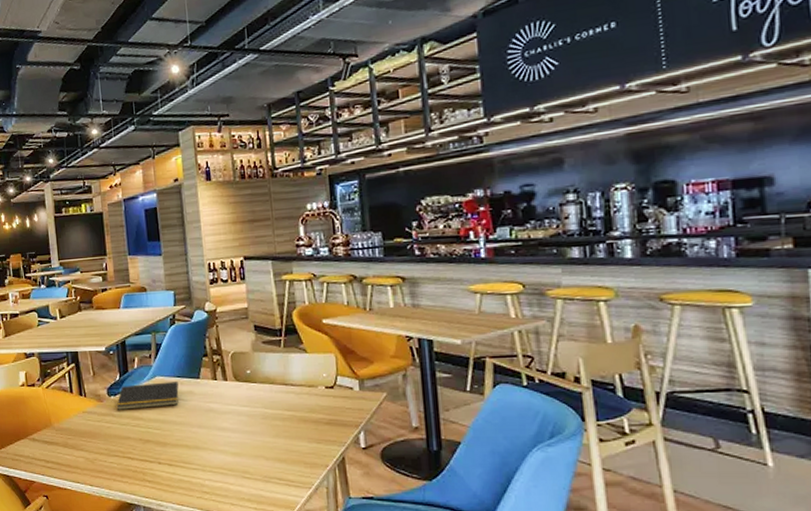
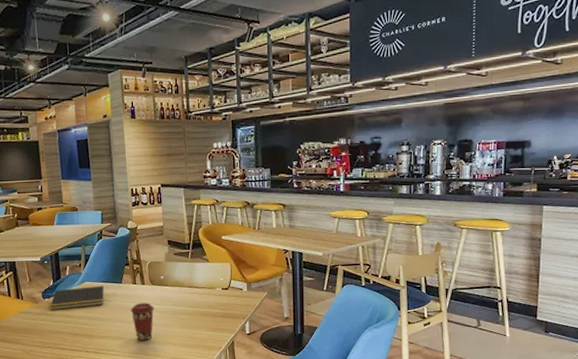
coffee cup: none [210,403,240,452] -> present [130,302,154,341]

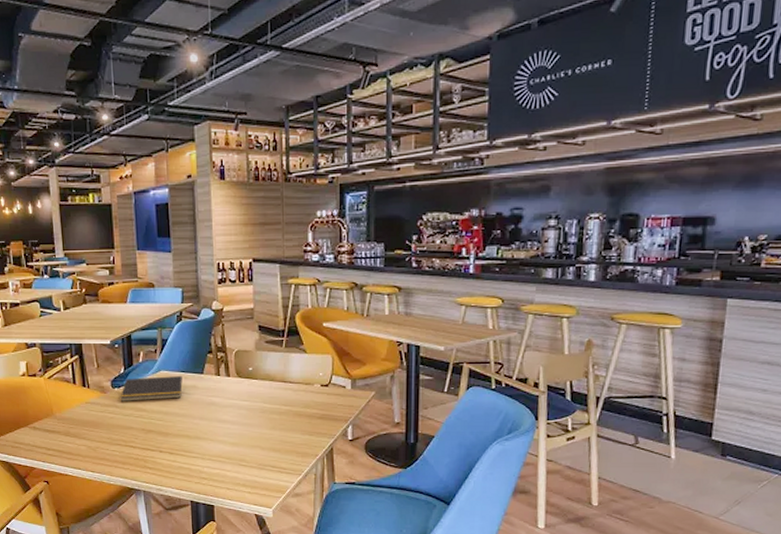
coffee cup: present [130,302,154,341] -> none [212,398,240,442]

